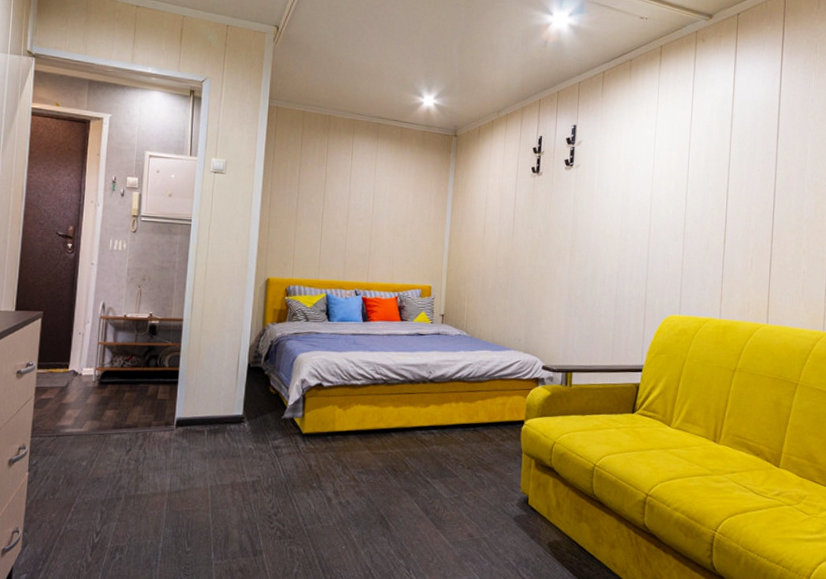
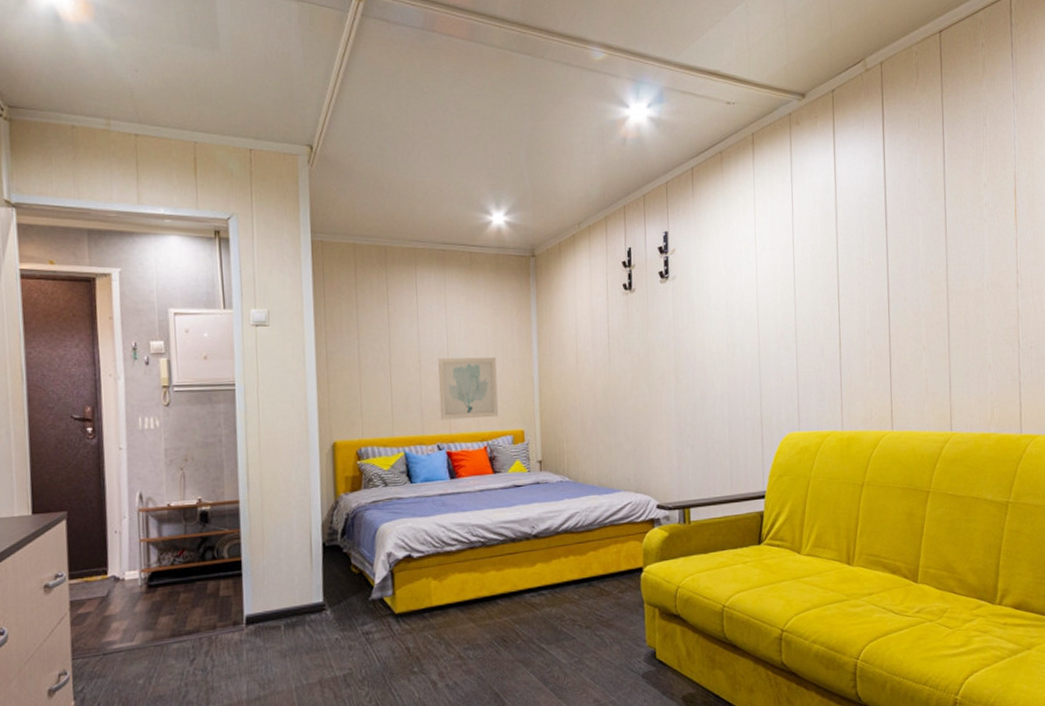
wall art: none [360,215,414,272] -> present [438,356,499,420]

